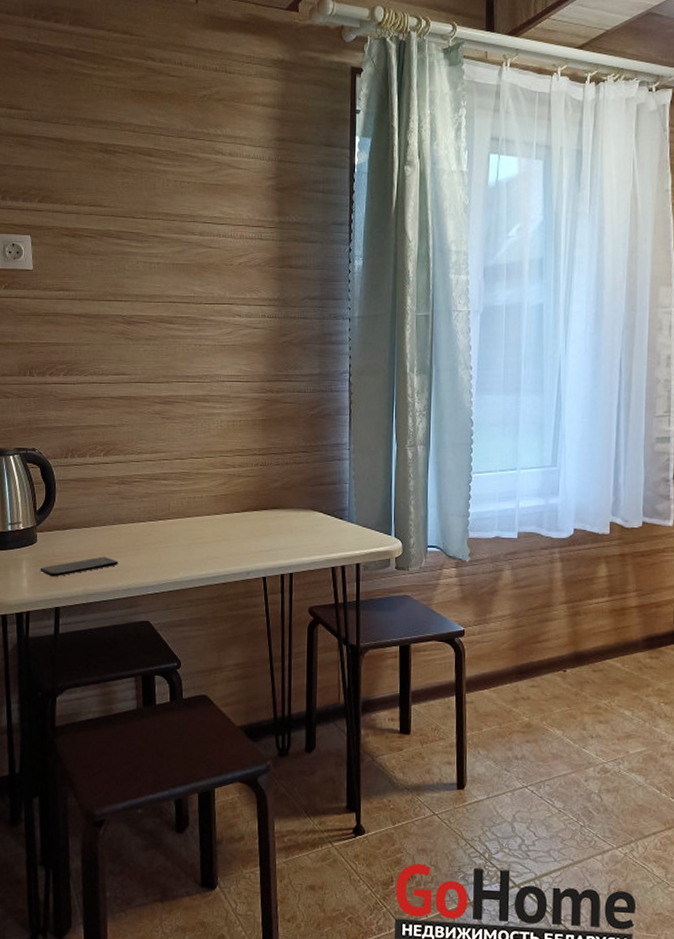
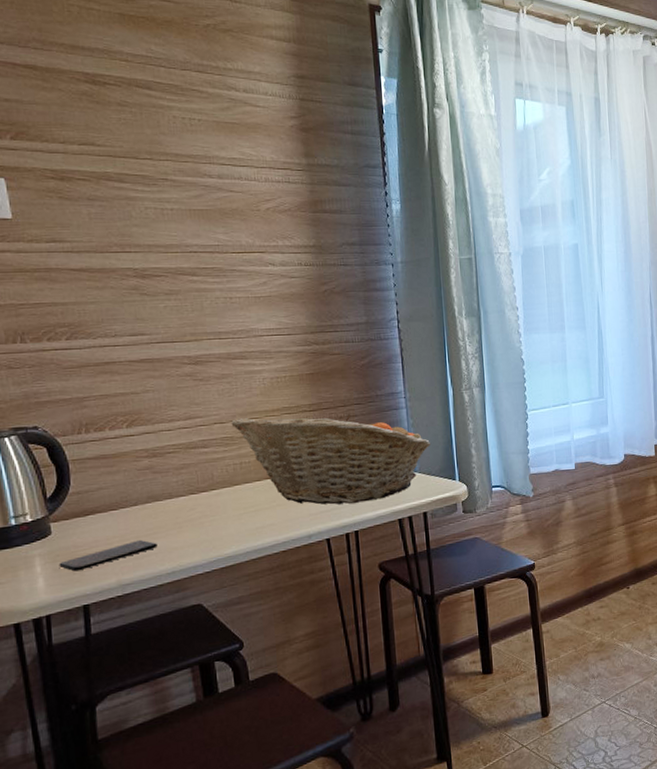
fruit basket: none [189,456,371,547] -> present [231,414,431,505]

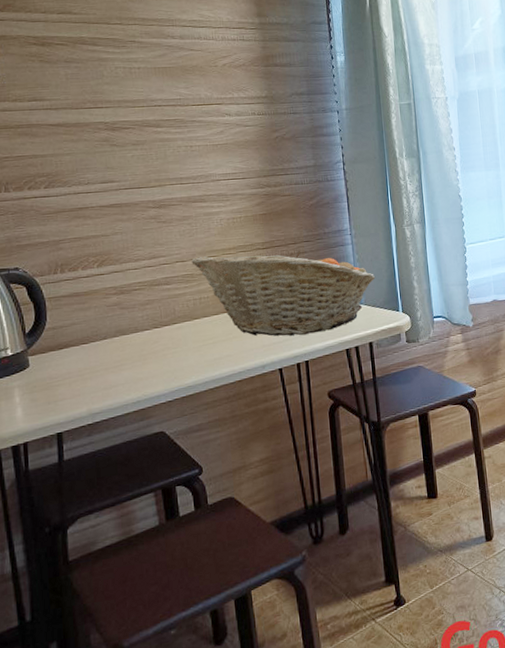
smartphone: present [58,539,158,572] -> none [35,371,124,402]

